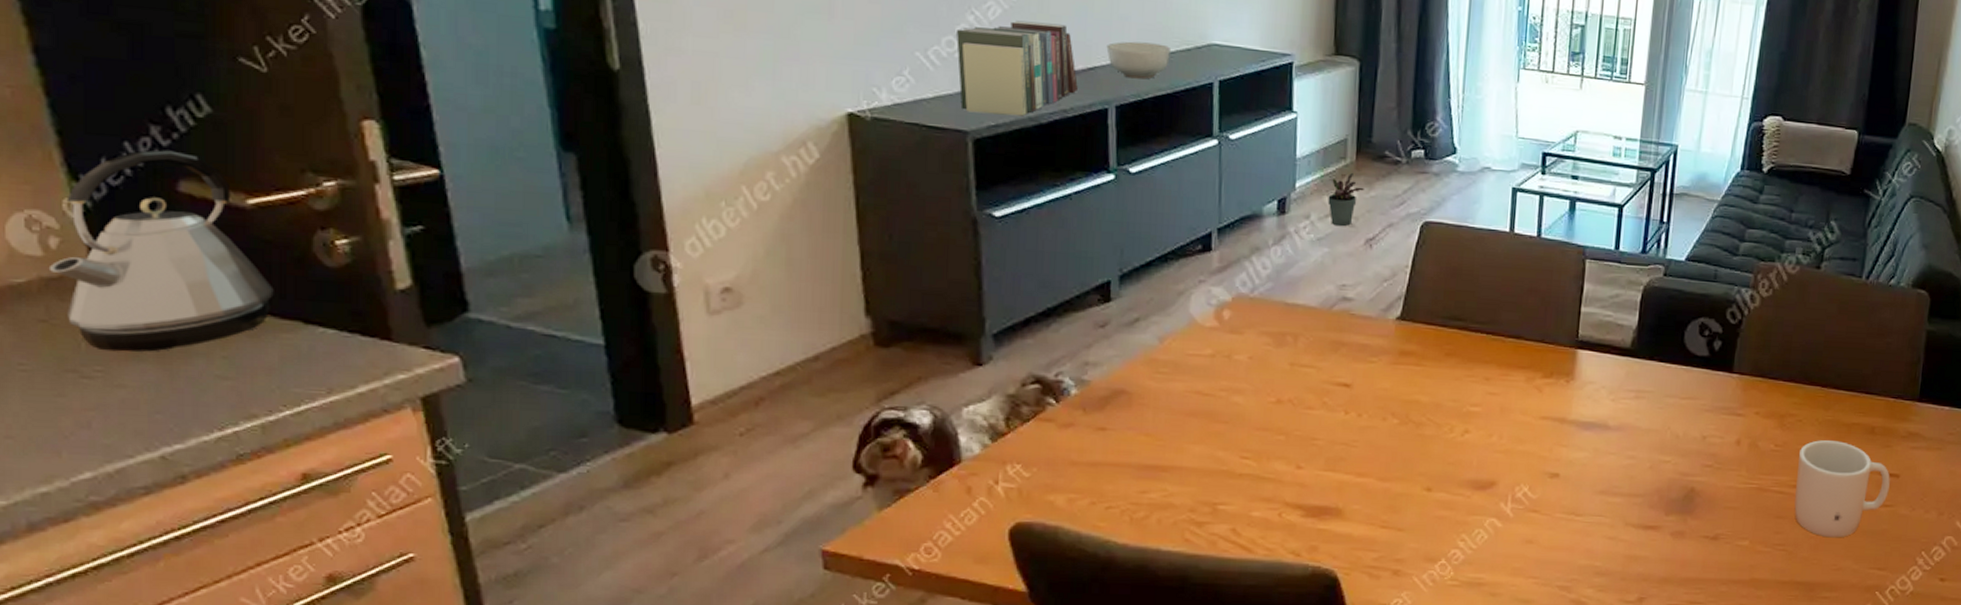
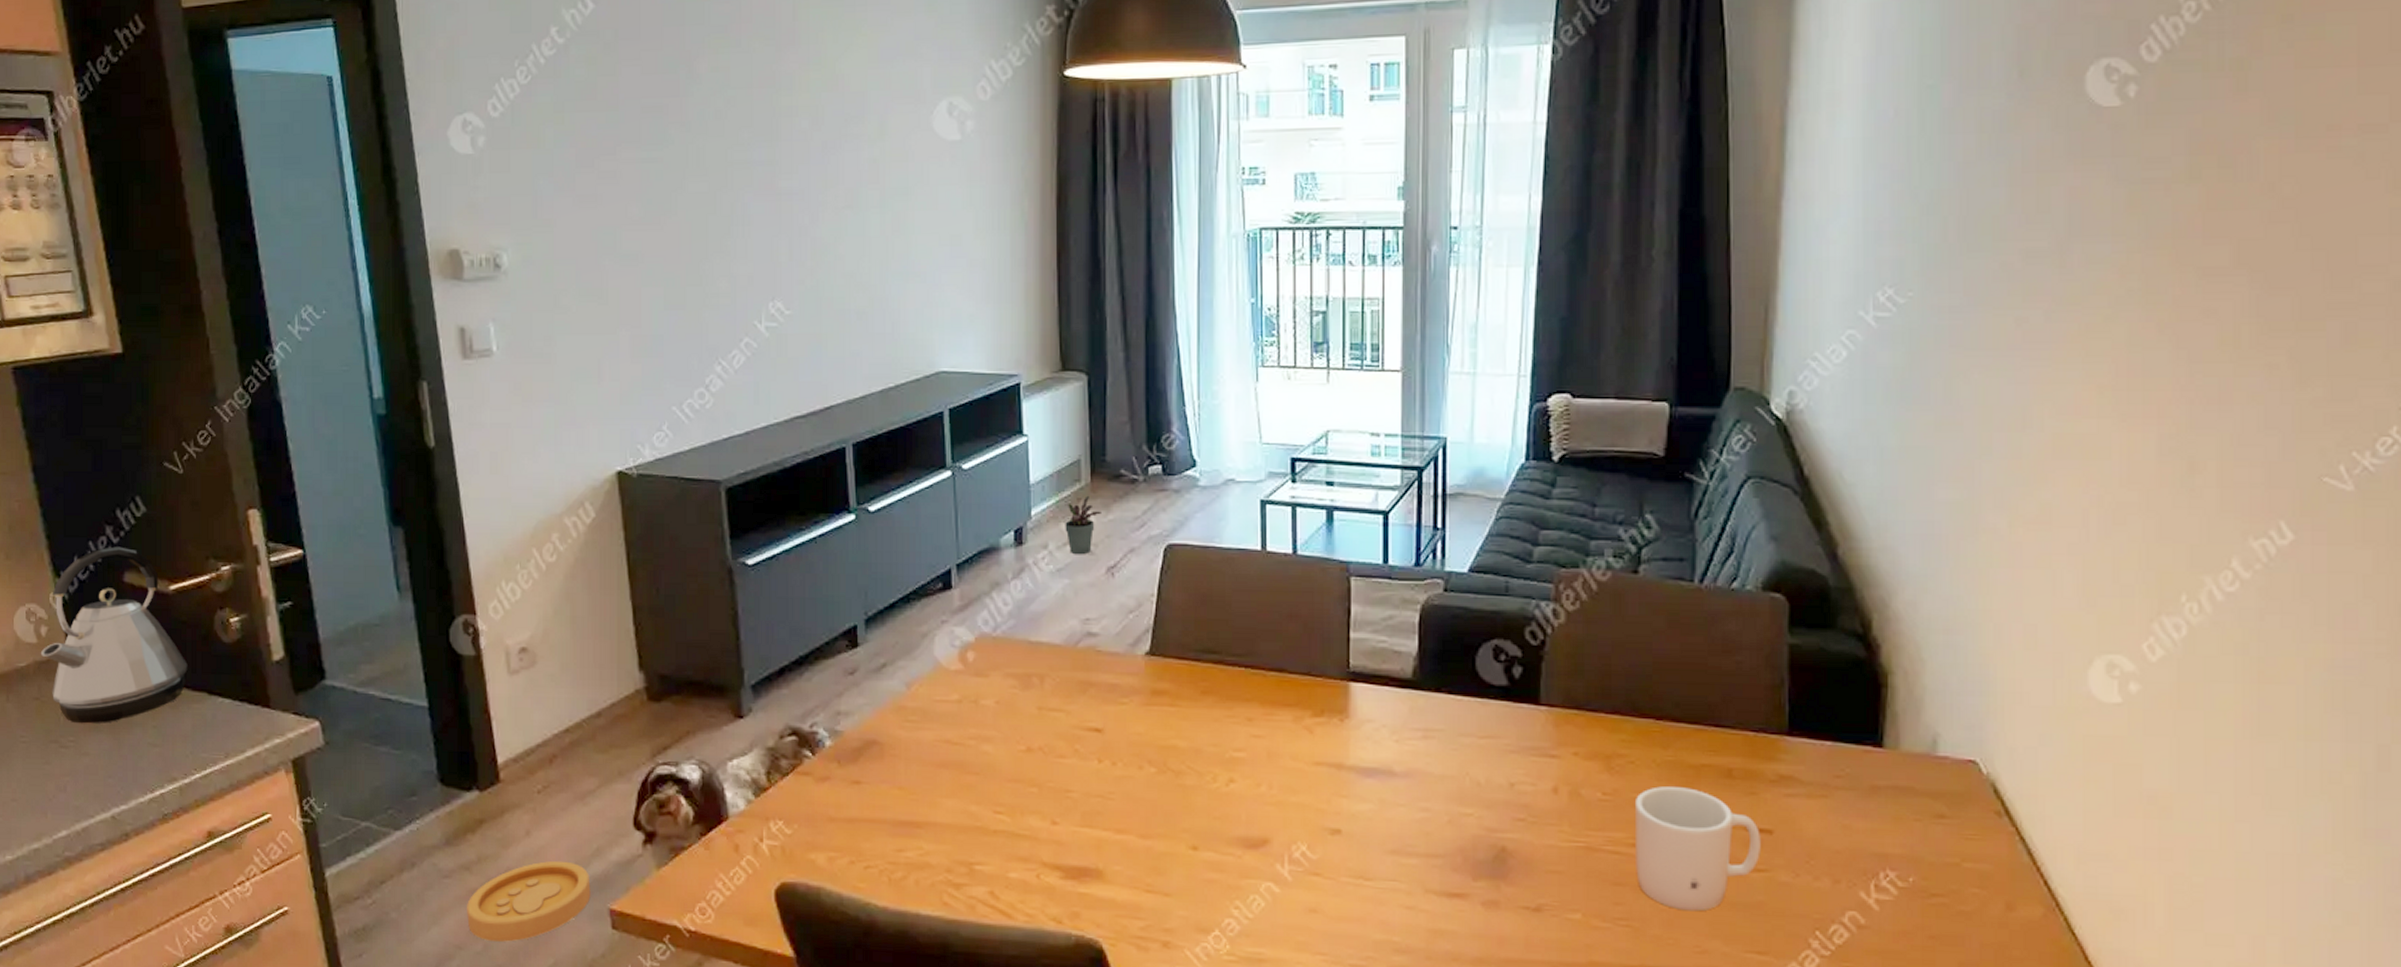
pet bowl: none [647,503,800,585] -> present [466,860,591,942]
books: present [956,20,1078,117] -> none [707,366,816,462]
bowl: present [1106,41,1170,79] -> none [841,376,900,414]

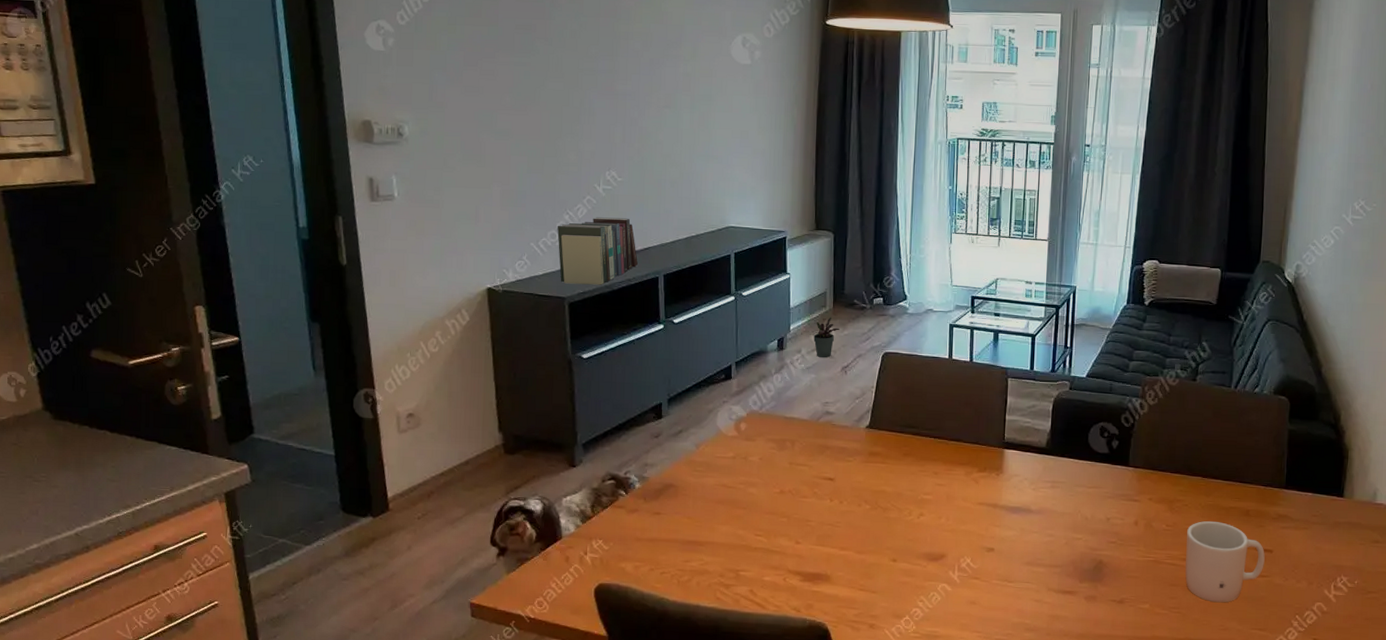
kettle: present [41,546,188,724] -> none [20,330,142,464]
pet bowl: present [466,860,591,942] -> none [359,567,456,627]
books: none [707,366,816,462] -> present [557,217,638,285]

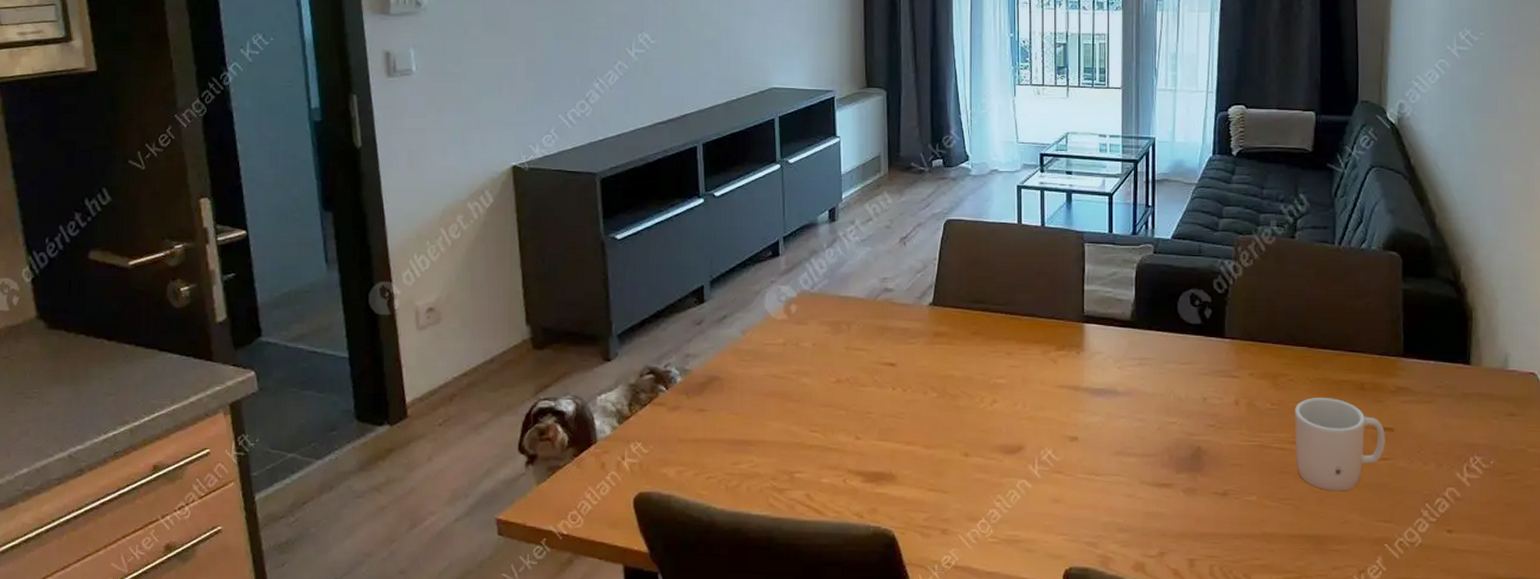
books: present [557,217,638,285] -> none [587,83,674,158]
potted plant: present [812,317,840,357] -> none [867,182,896,228]

